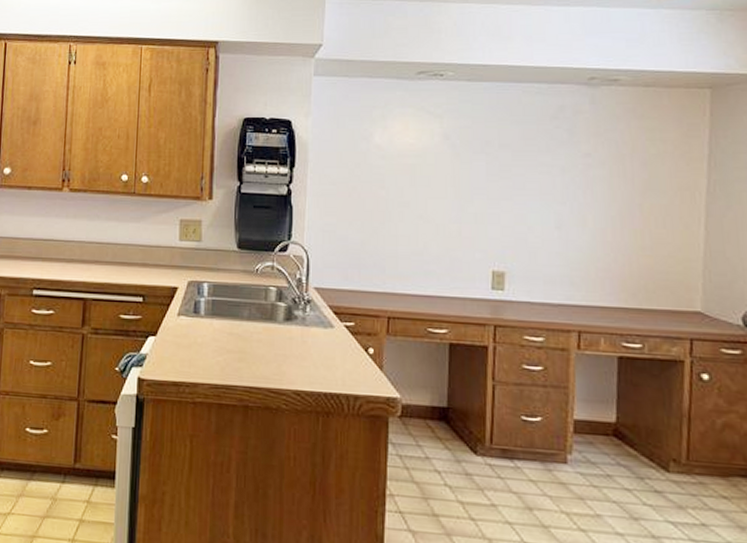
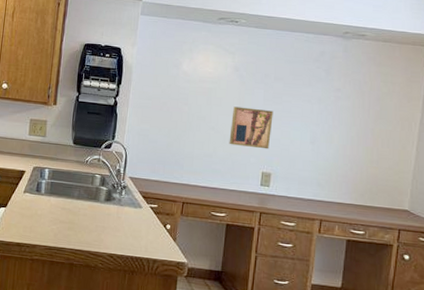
wall art: none [444,186,502,241] -> present [229,106,273,150]

